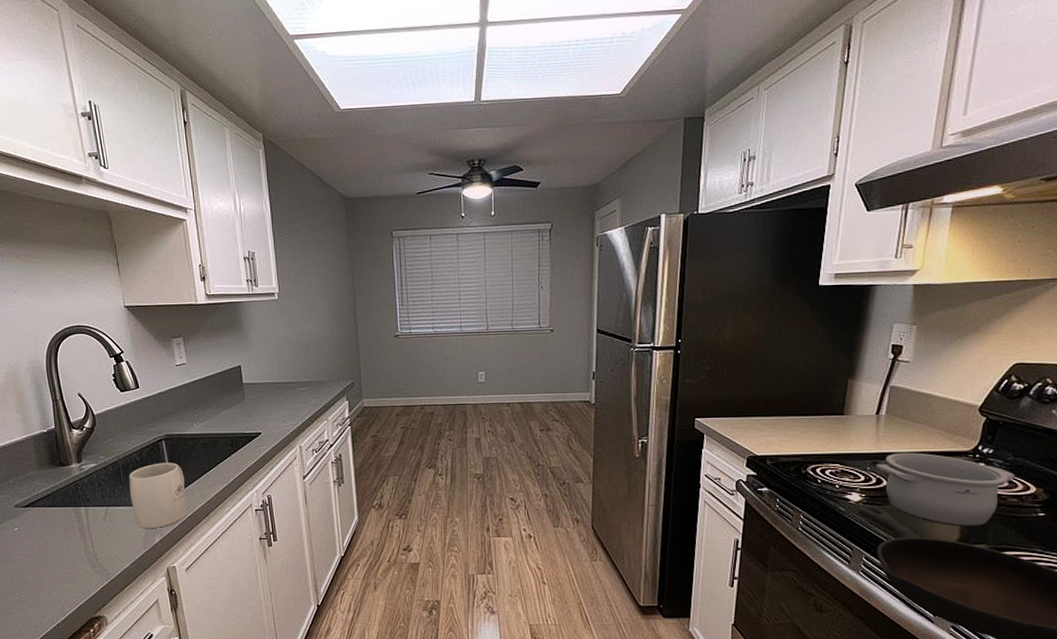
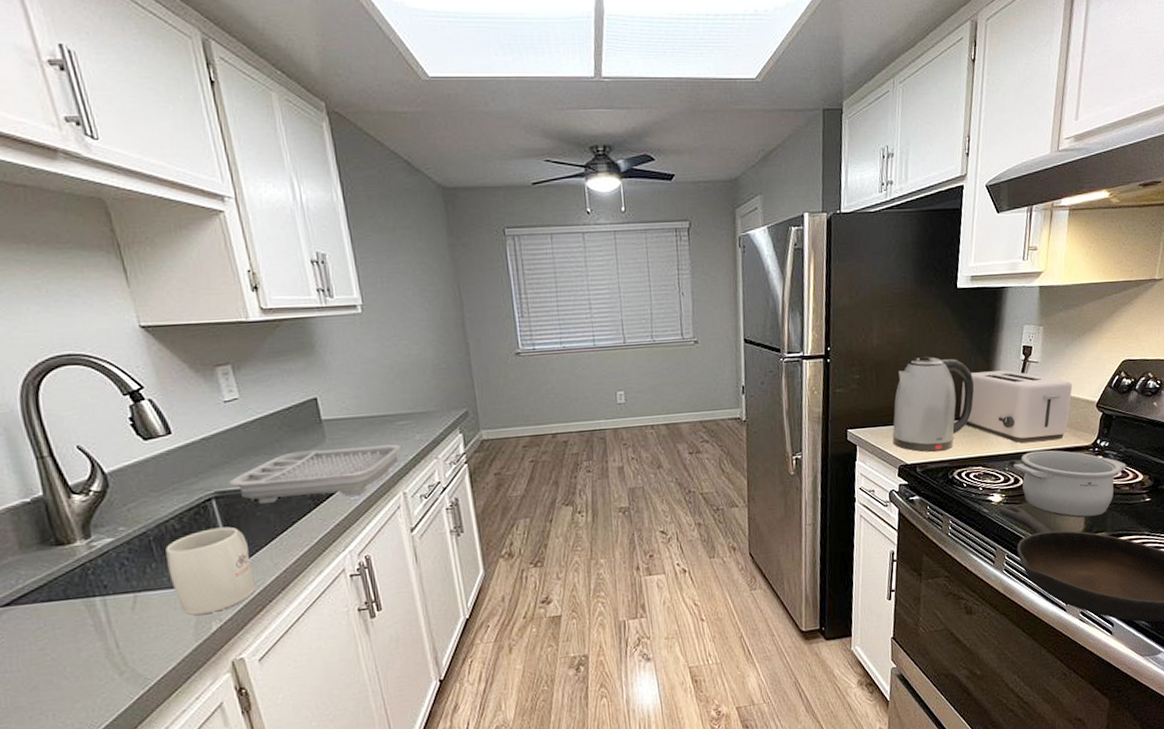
dish rack: none [174,406,301,447] -> present [228,444,402,504]
kettle: none [742,351,834,445] -> present [892,356,975,452]
toaster: none [816,368,950,443] -> present [959,370,1072,443]

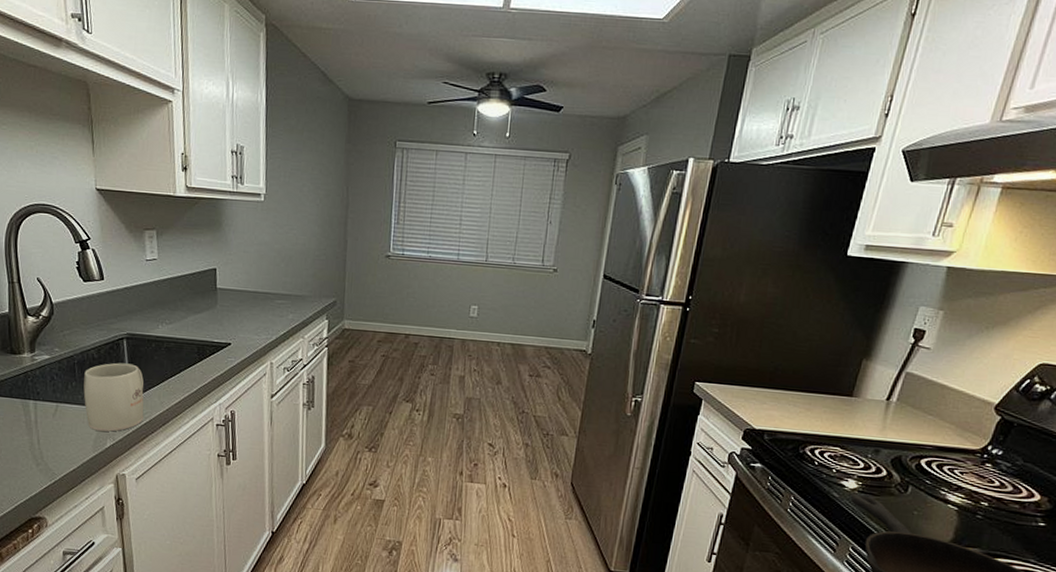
dish rack: present [228,444,402,504] -> none [138,311,277,357]
kettle: present [892,356,975,452] -> none [742,321,848,423]
toaster: present [959,370,1072,443] -> none [824,347,968,437]
cooking pot: present [1013,450,1126,518] -> none [878,443,1021,529]

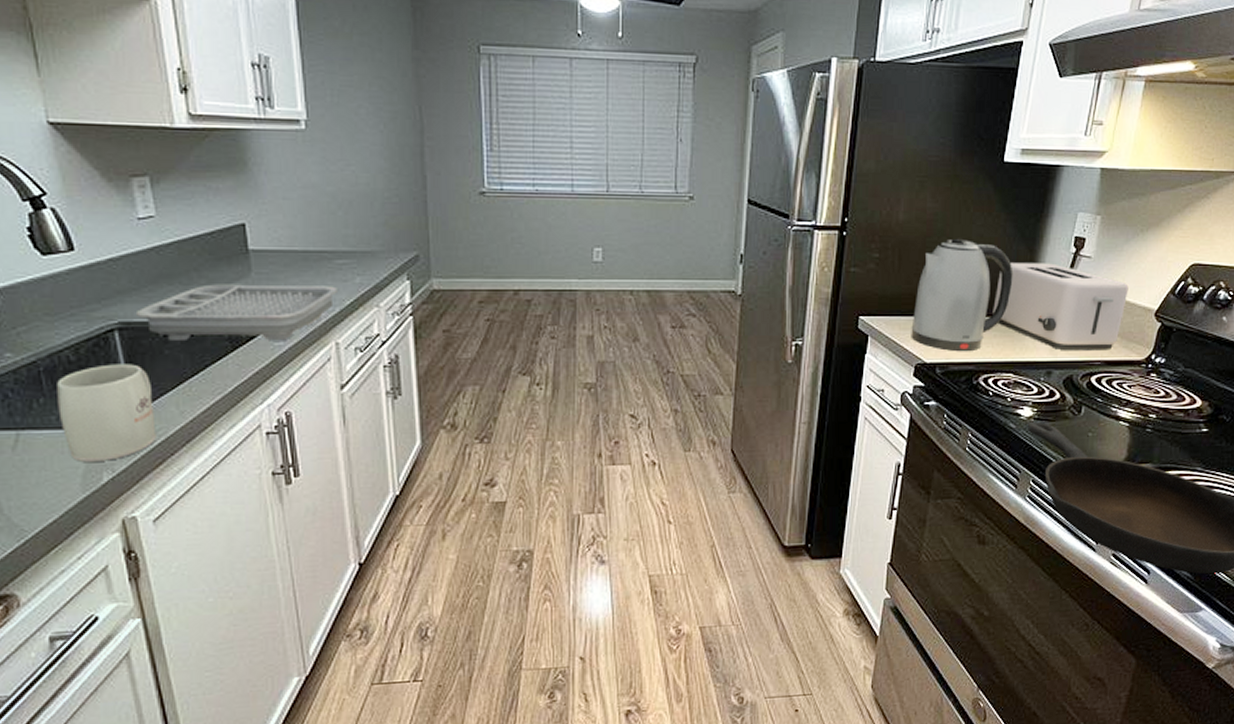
dish rack: none [138,311,277,357] -> present [135,284,339,342]
kettle: none [742,321,848,423] -> present [911,238,1013,351]
toaster: none [824,347,968,437] -> present [993,263,1129,351]

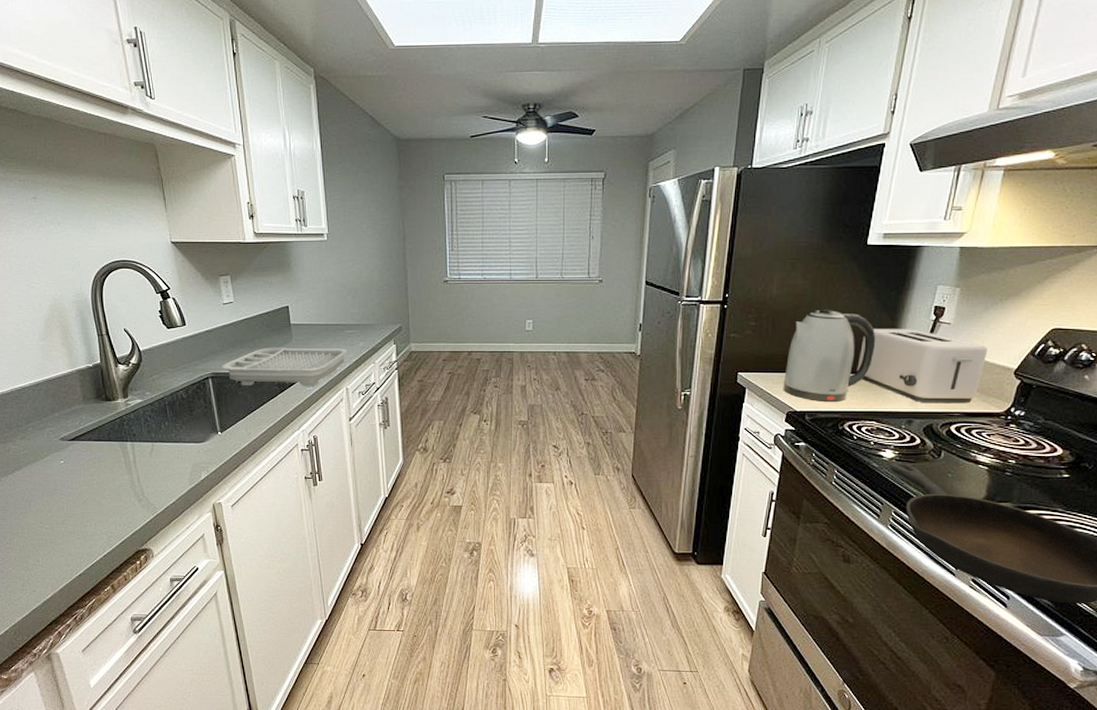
mug: present [57,364,156,462] -> none [175,400,234,465]

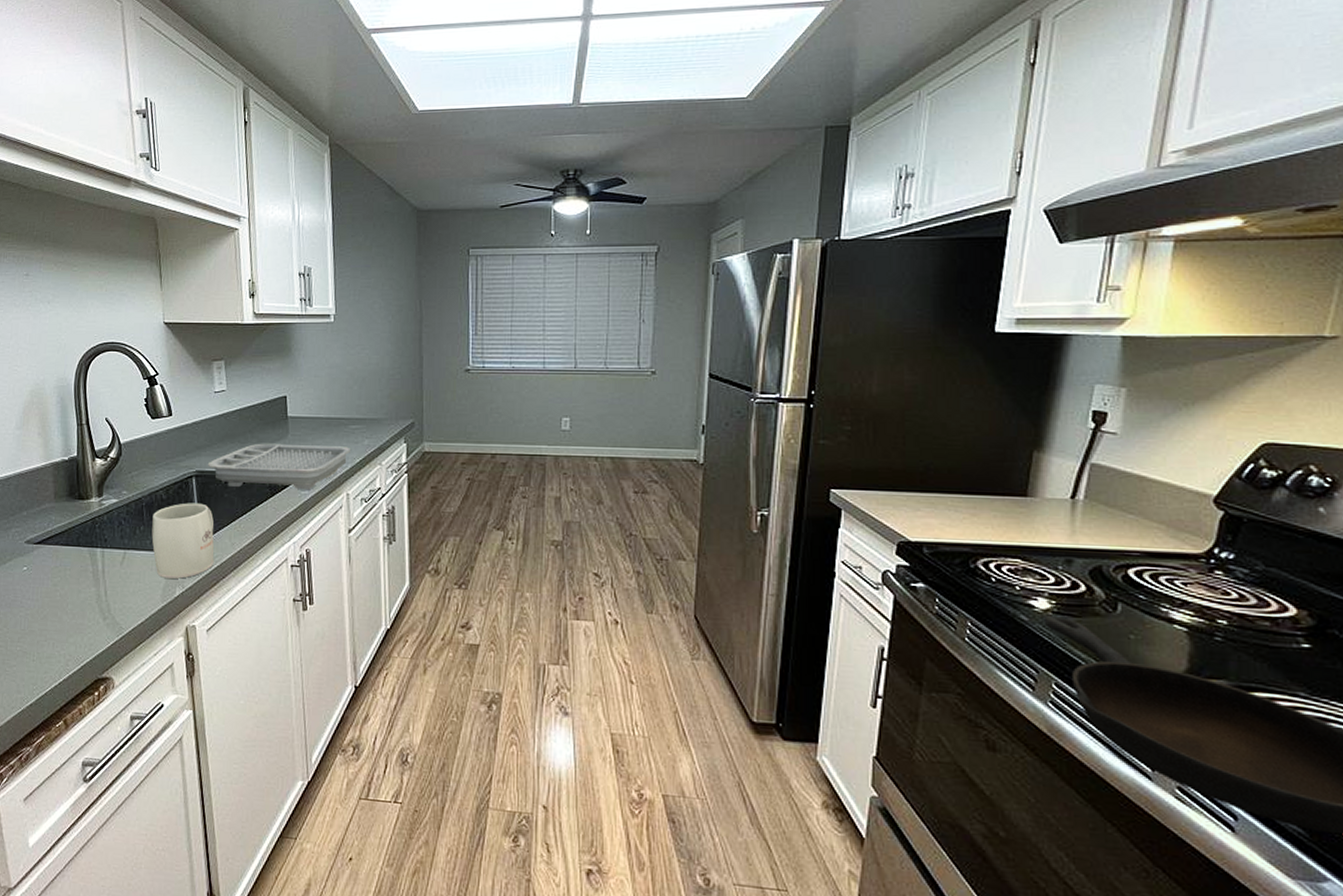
mug: none [175,400,234,465] -> present [151,503,215,579]
kettle: present [783,309,876,402] -> none [891,411,1015,531]
toaster: present [857,329,988,404] -> none [990,438,1173,540]

